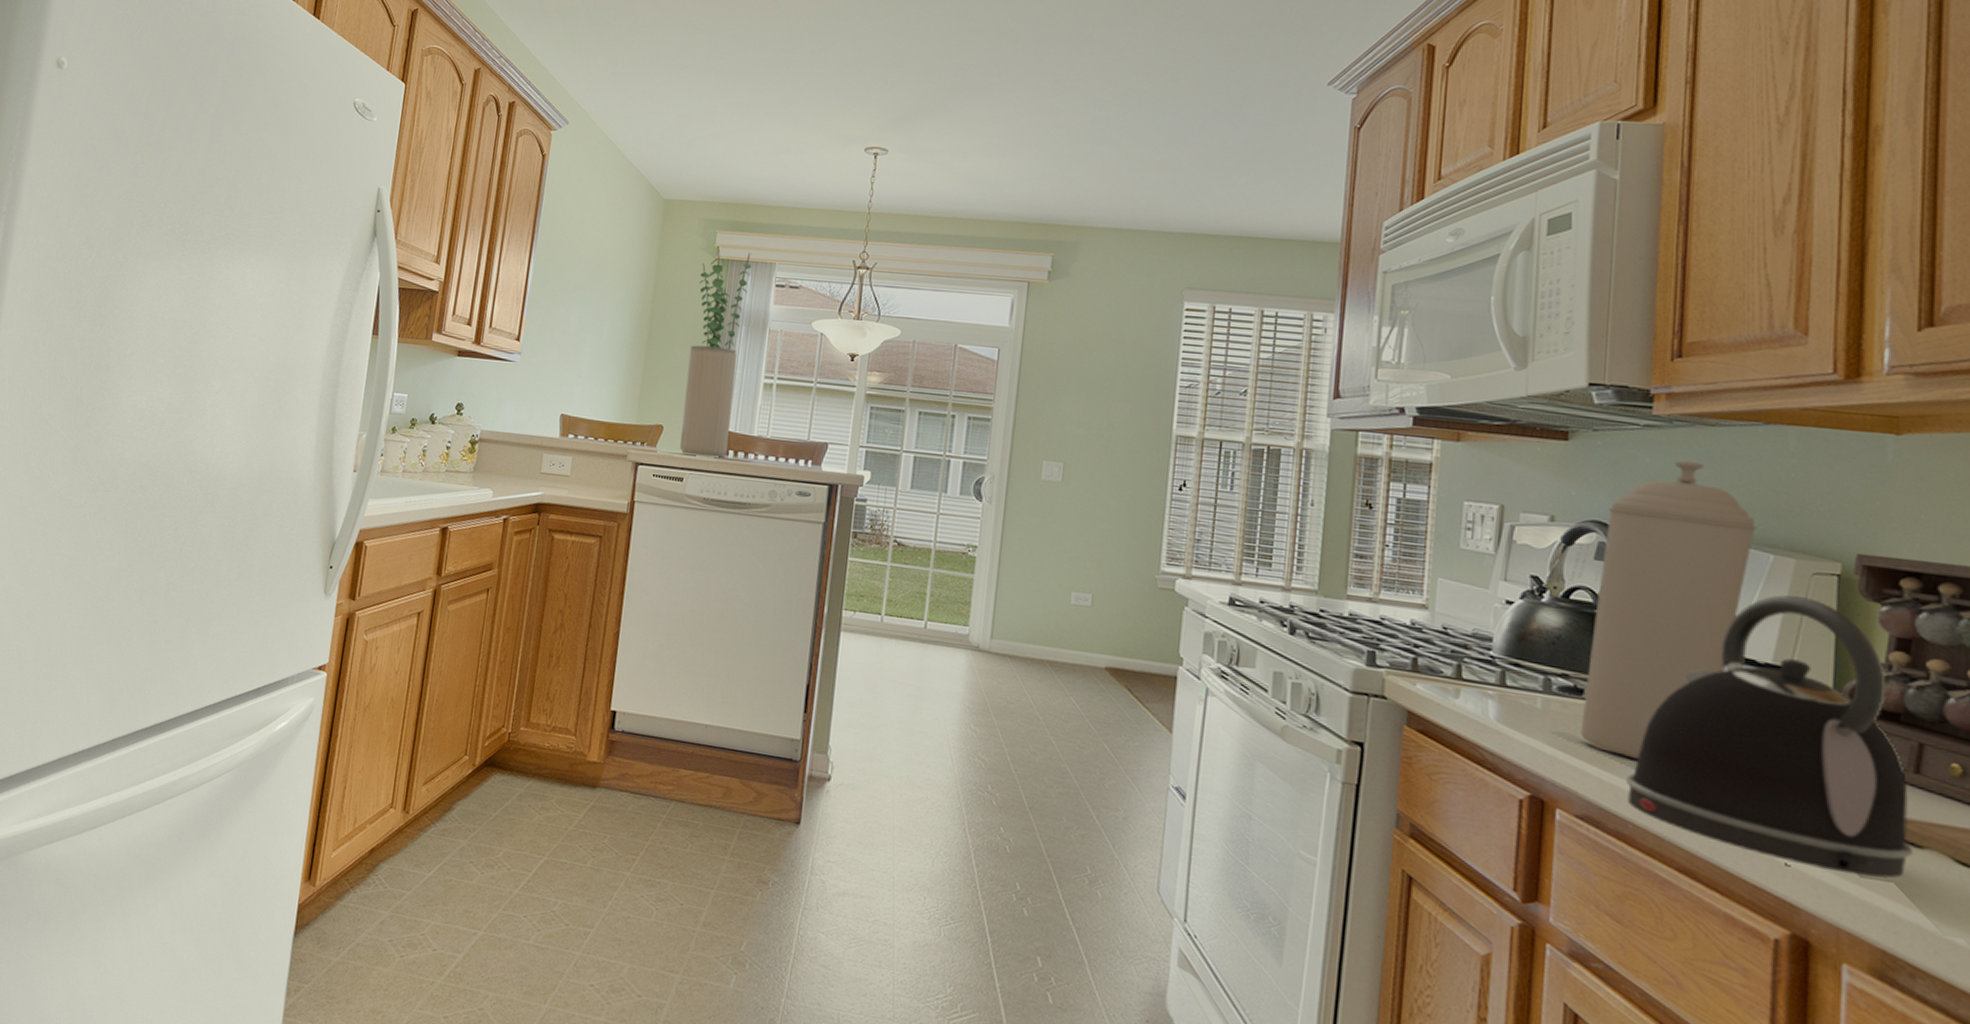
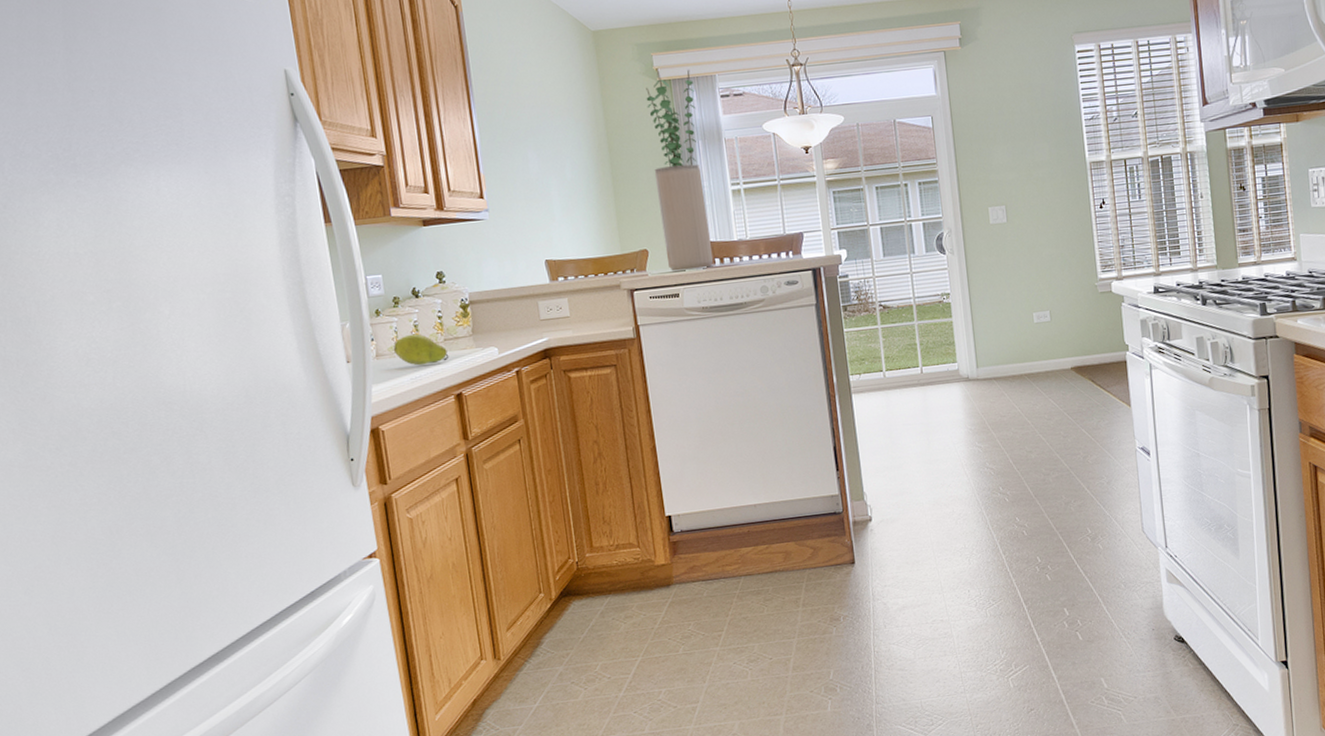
fruit: none [397,457,446,492] -> present [393,333,450,366]

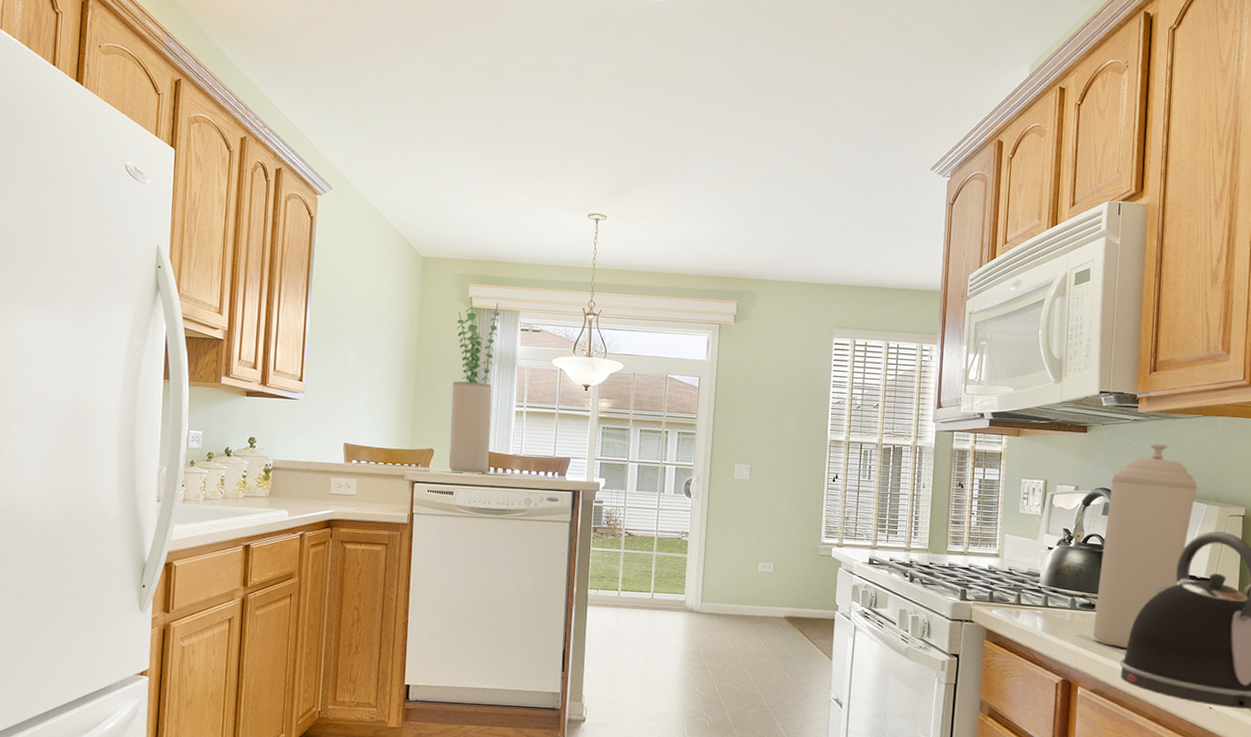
fruit: present [393,333,450,366] -> none [199,486,246,516]

